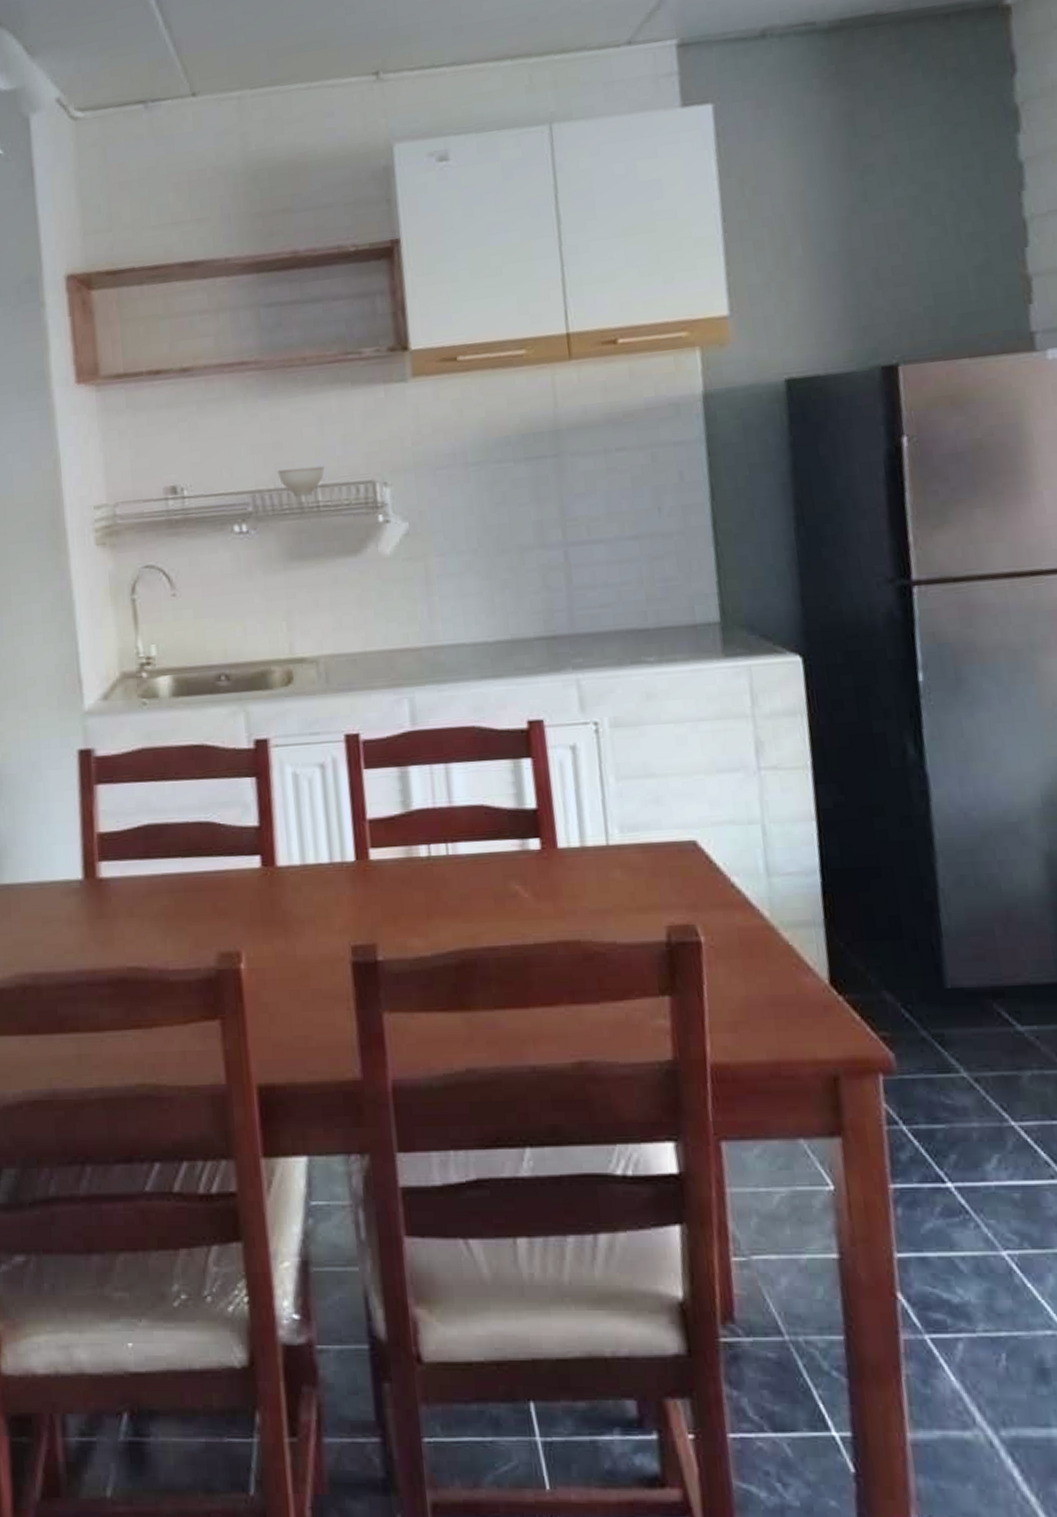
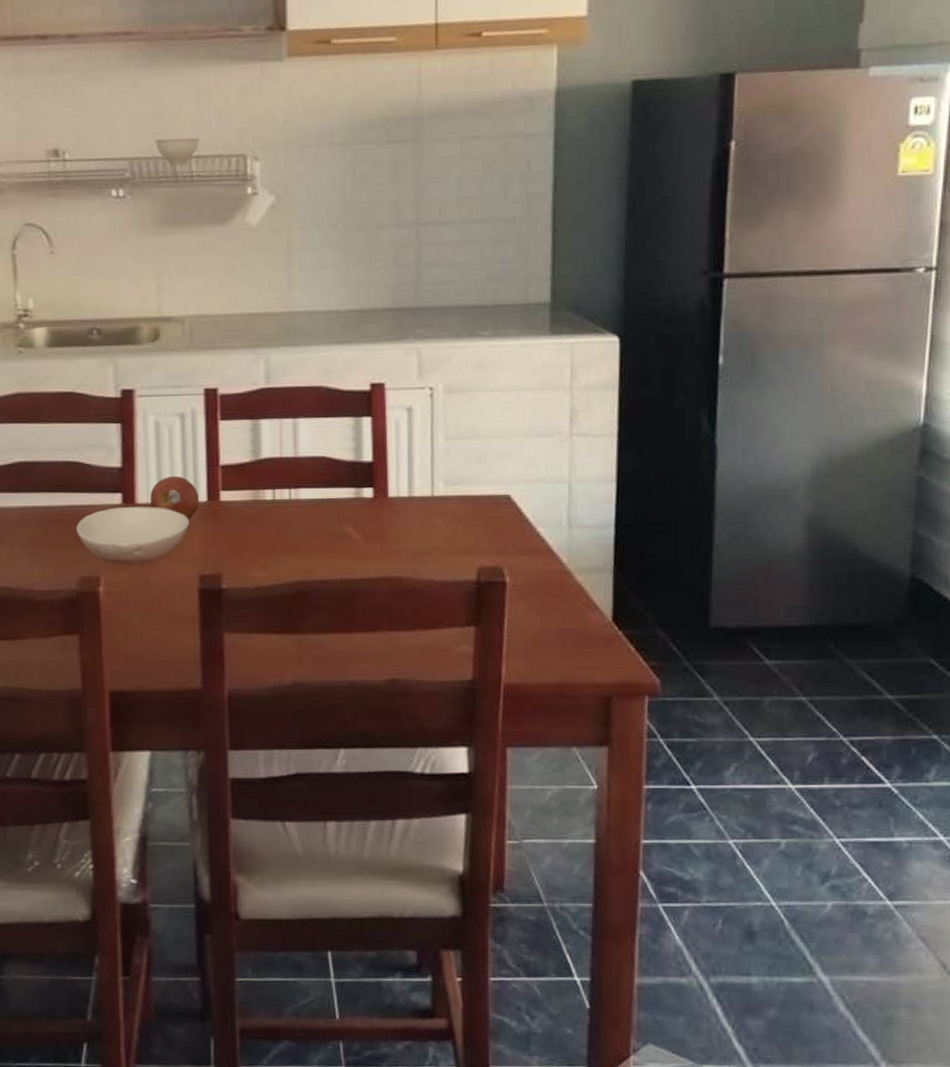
bowl: none [212,869,337,937] -> present [76,506,190,565]
fruit: none [292,834,347,884] -> present [150,476,200,521]

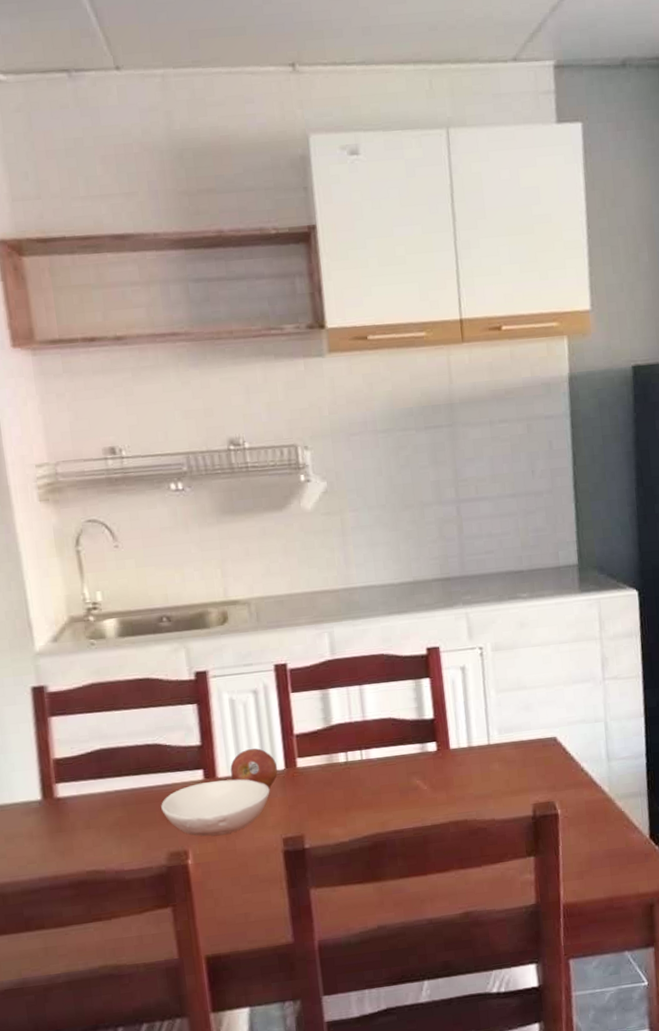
bowl: present [155,137,200,166] -> none [209,430,252,459]

